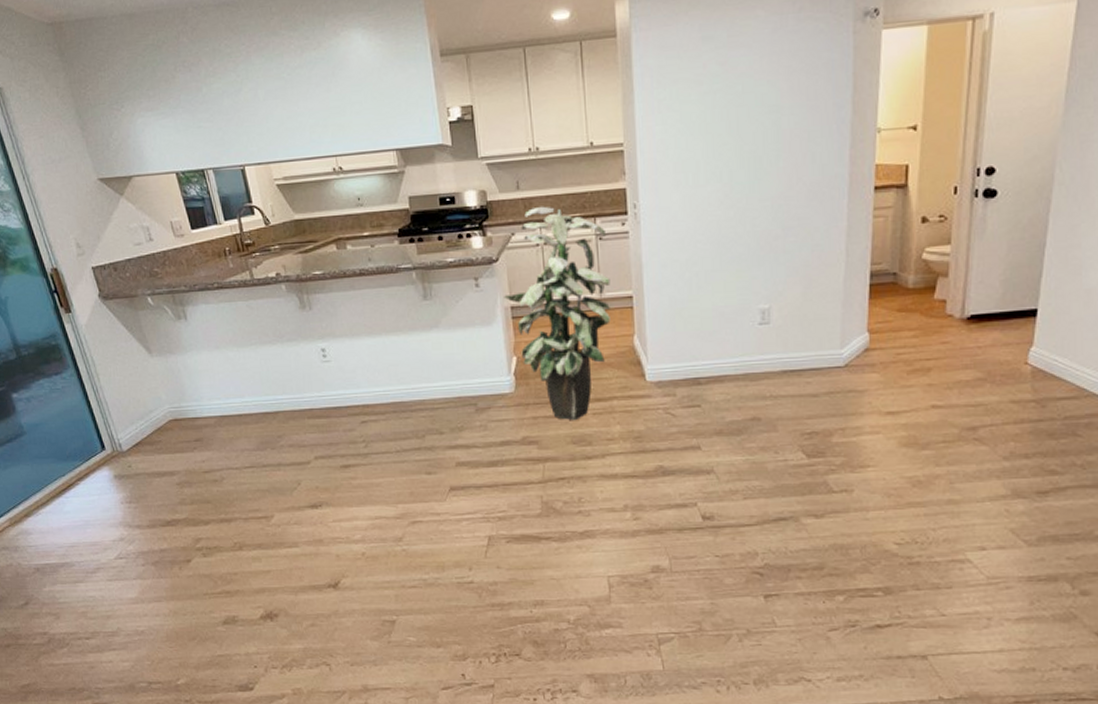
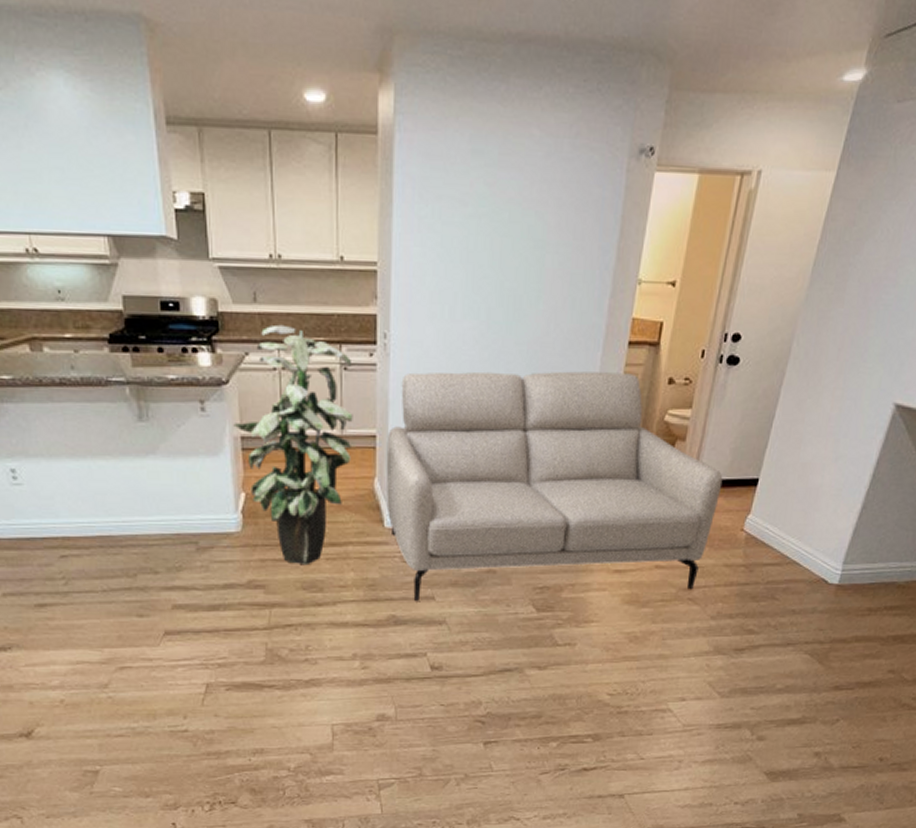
sofa: none [643,216,996,452] -> present [386,371,723,602]

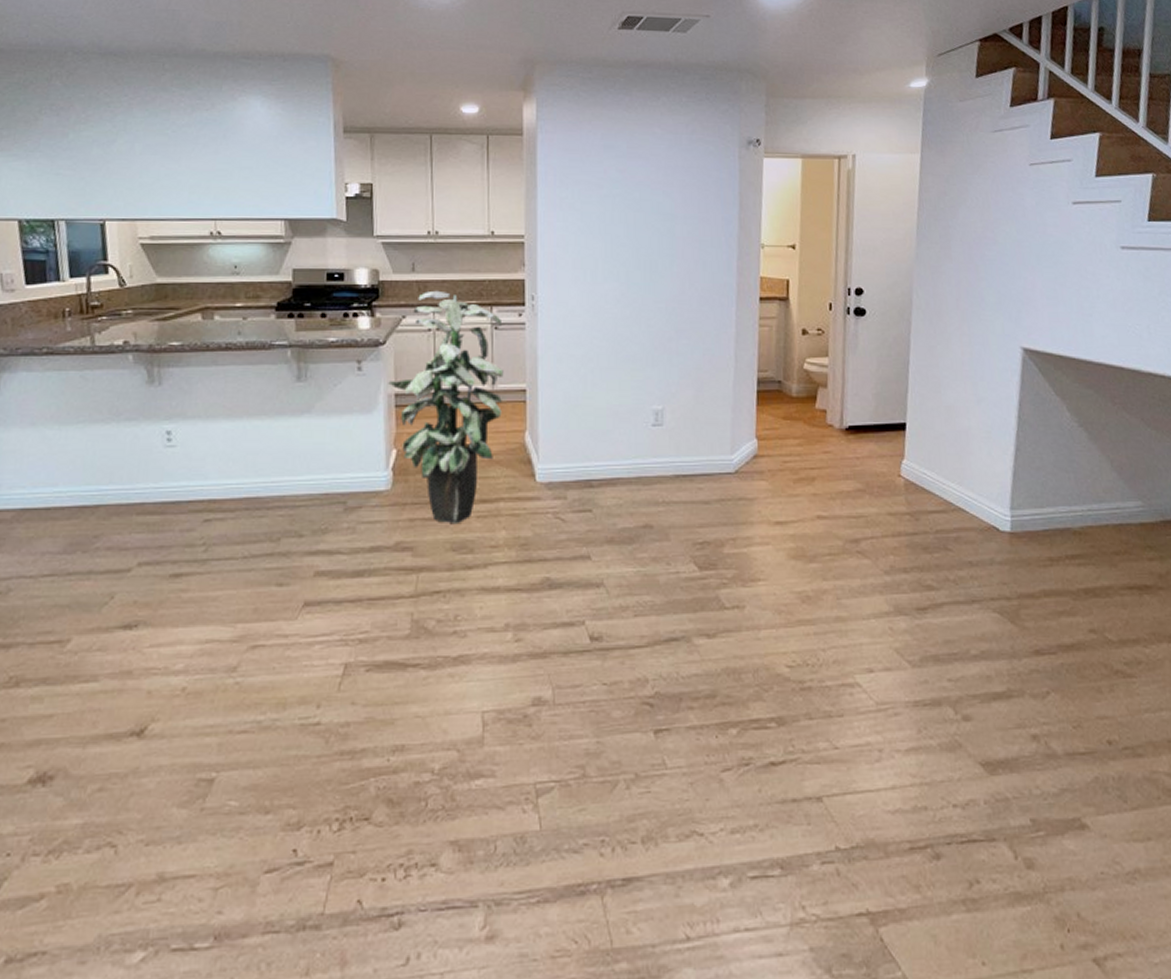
sofa: present [386,371,723,602] -> none [536,325,871,562]

